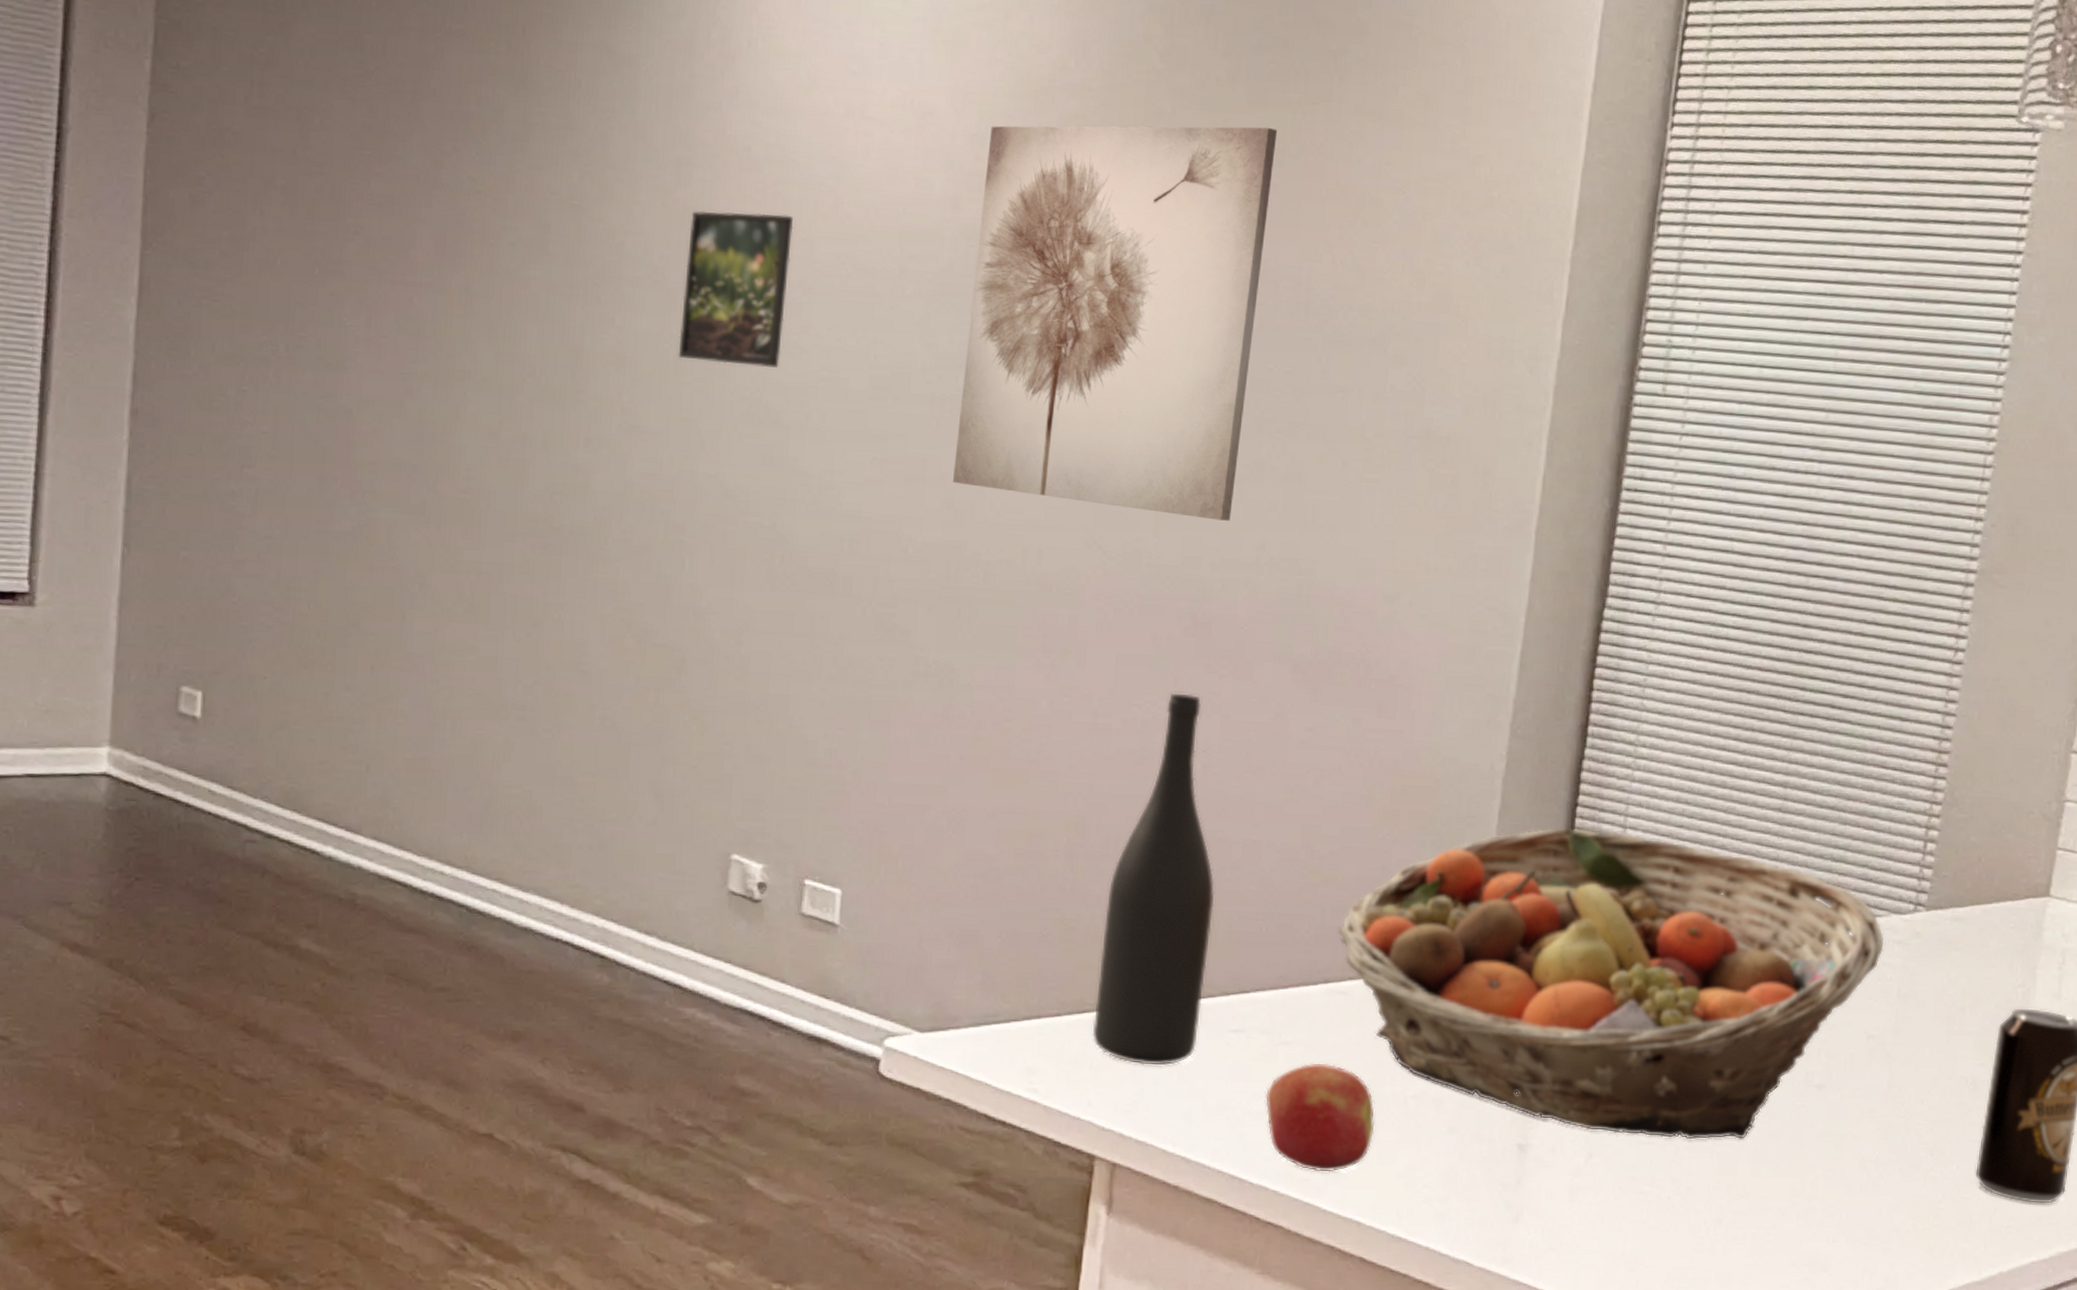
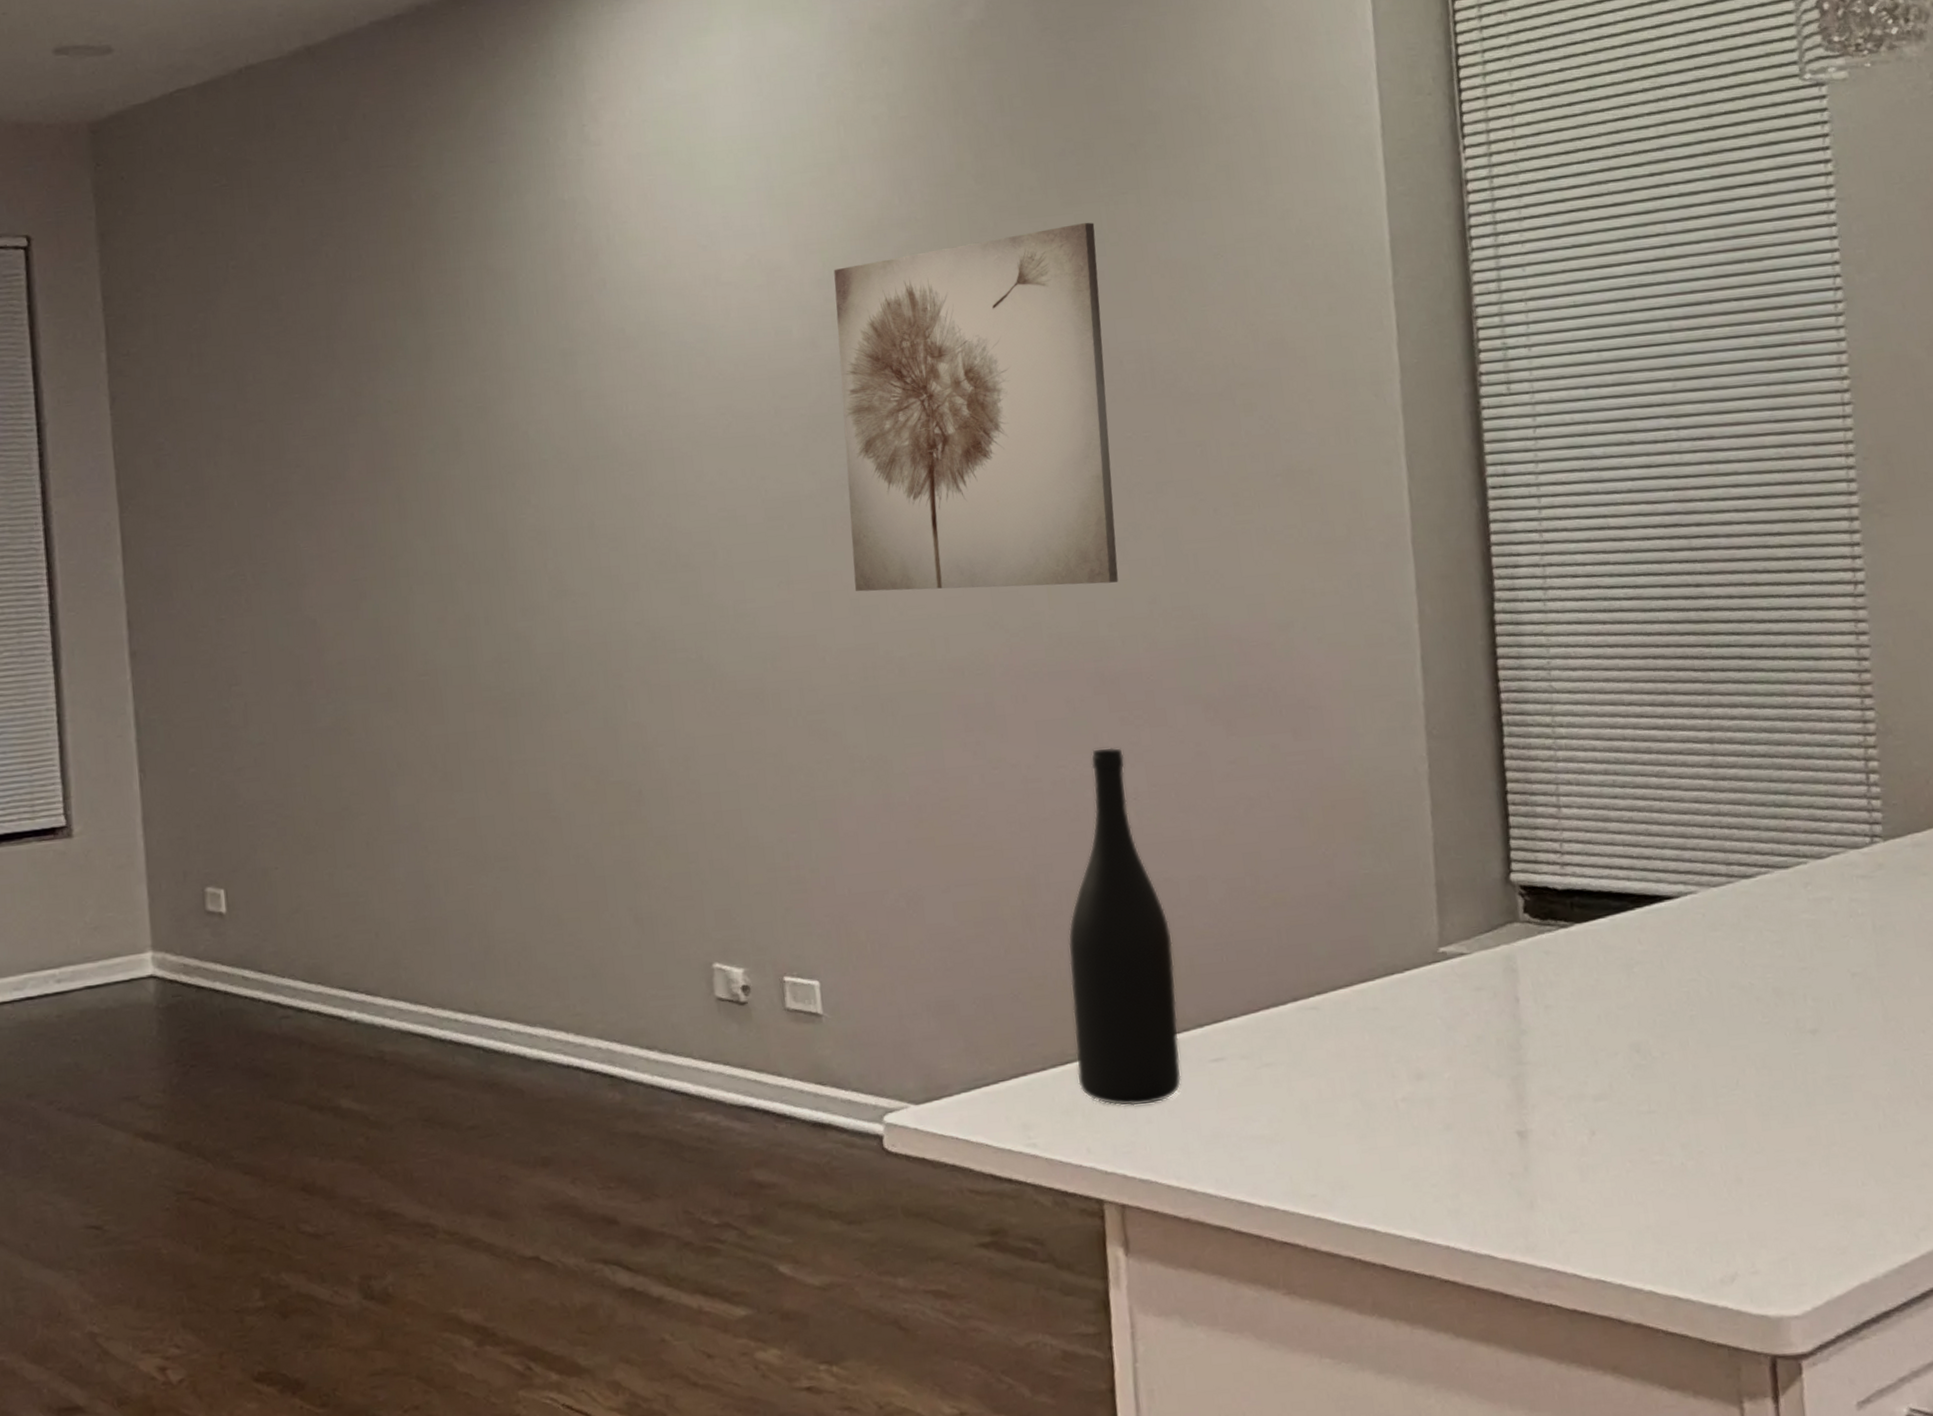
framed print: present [678,210,794,368] -> none [582,381,682,524]
apple: present [1265,1062,1375,1173] -> none [1256,1078,1372,1187]
fruit basket: present [1338,827,1884,1140] -> none [1296,812,1849,1108]

